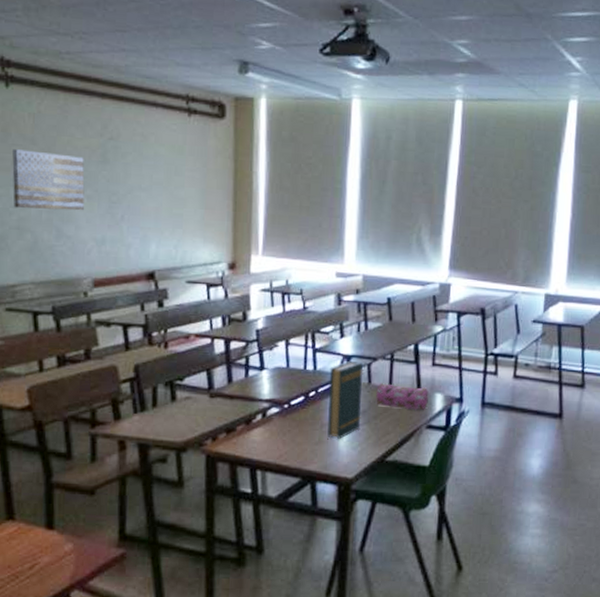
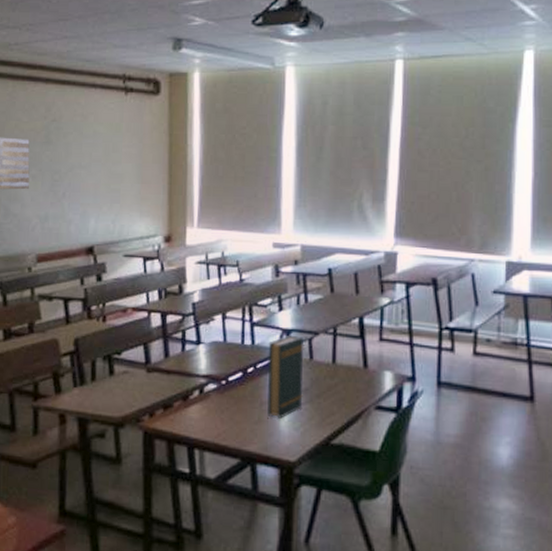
pencil case: present [376,383,429,410] -> none [318,359,376,389]

